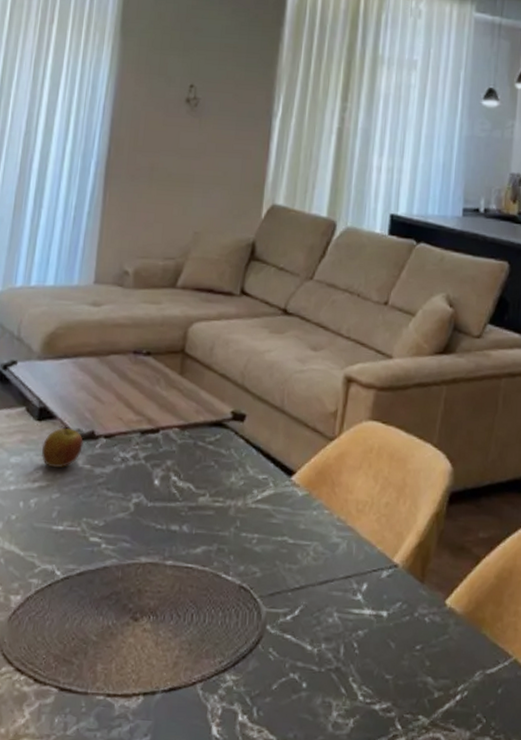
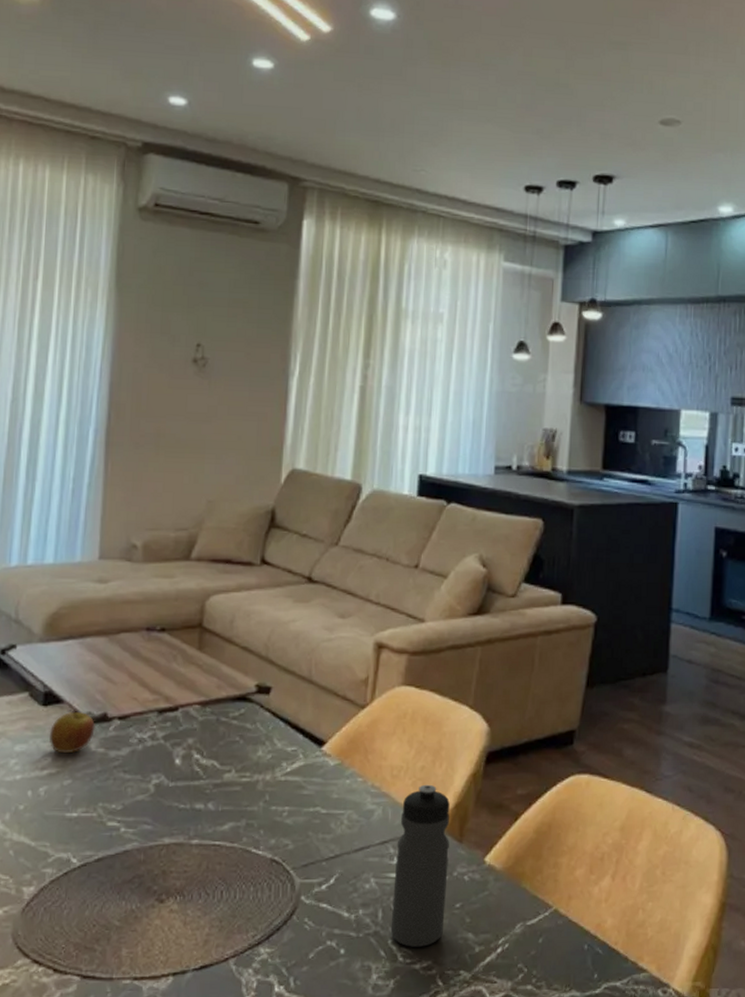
water bottle: none [351,521,413,688] -> present [390,784,450,947]

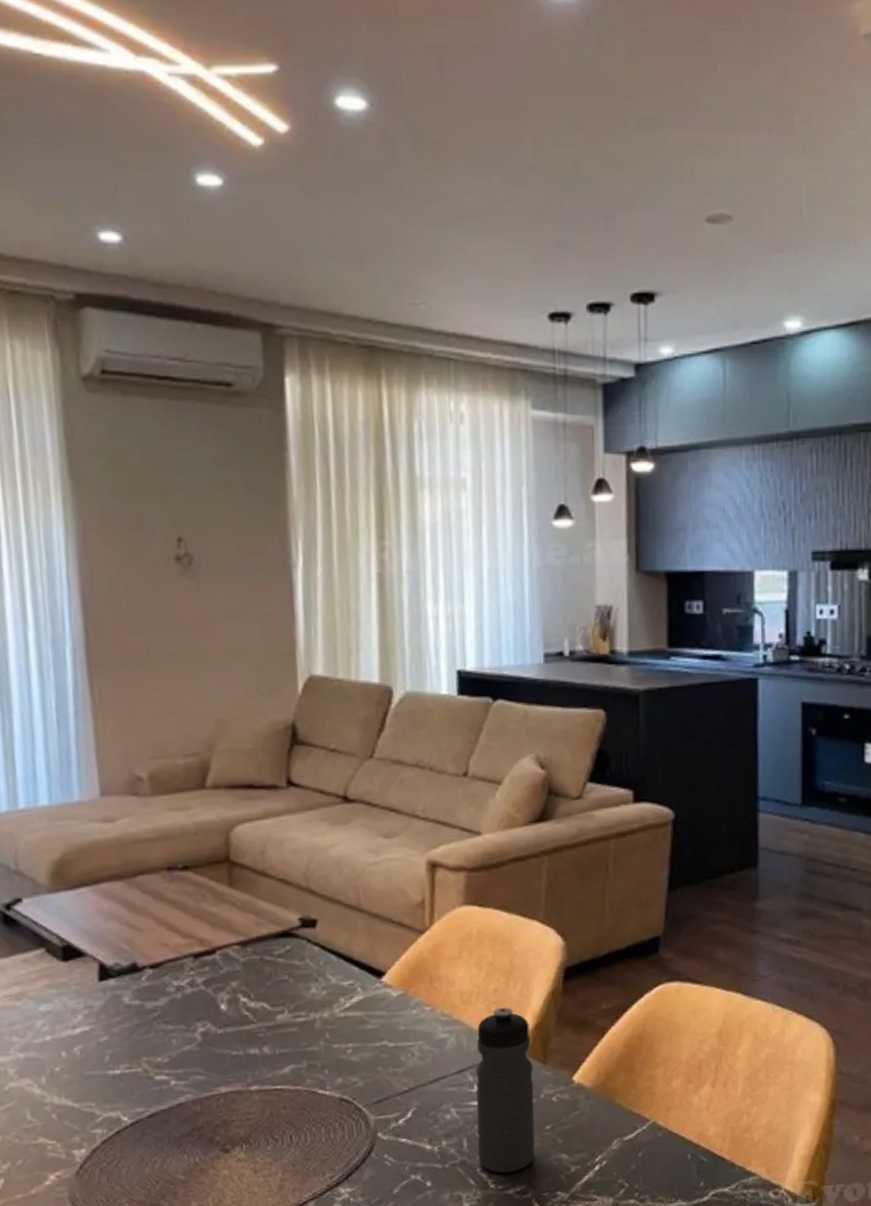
apple: present [49,710,96,754] -> none [74,962,127,1010]

